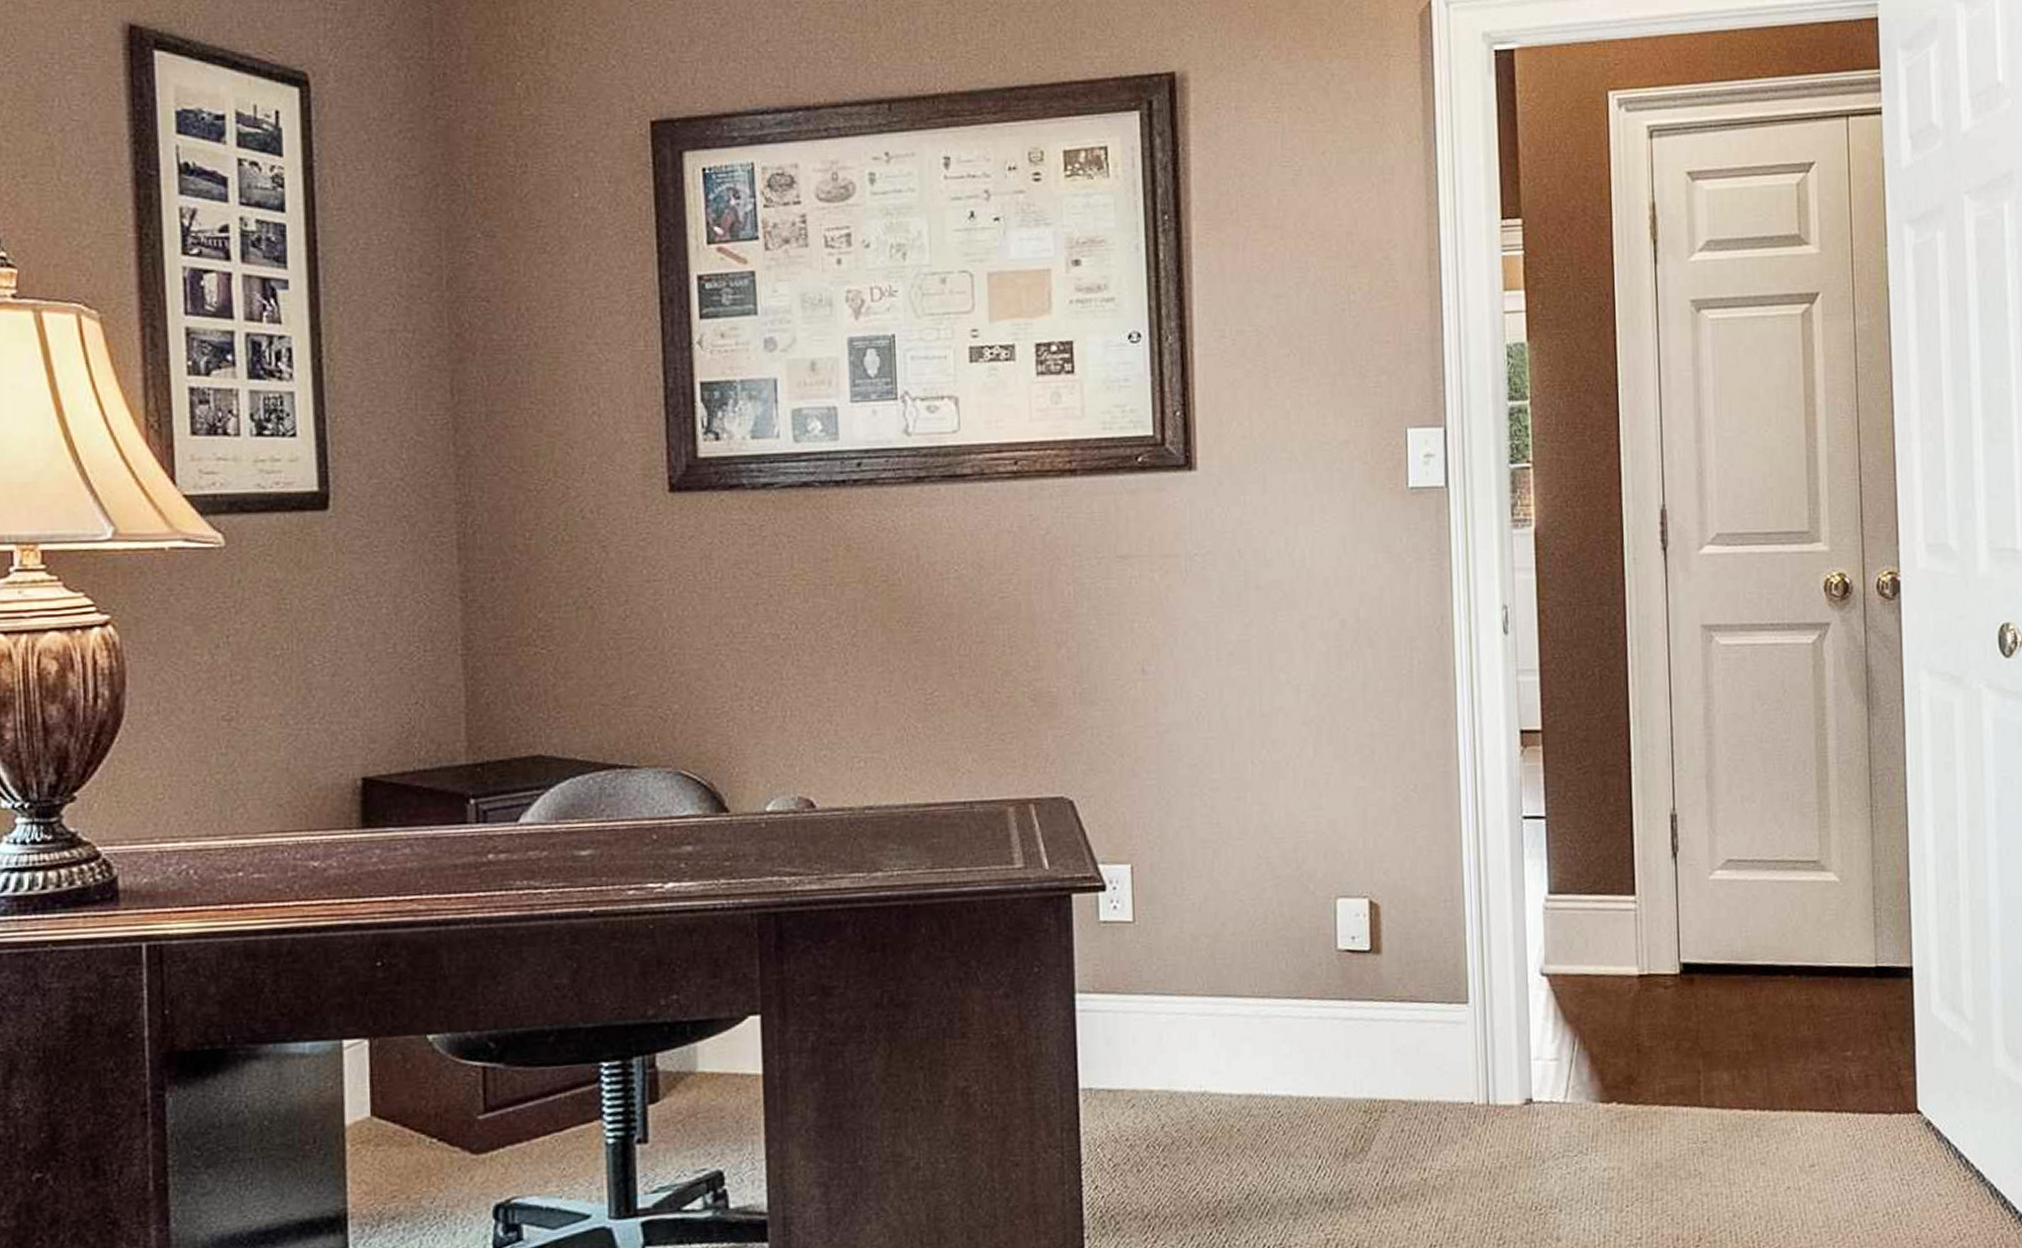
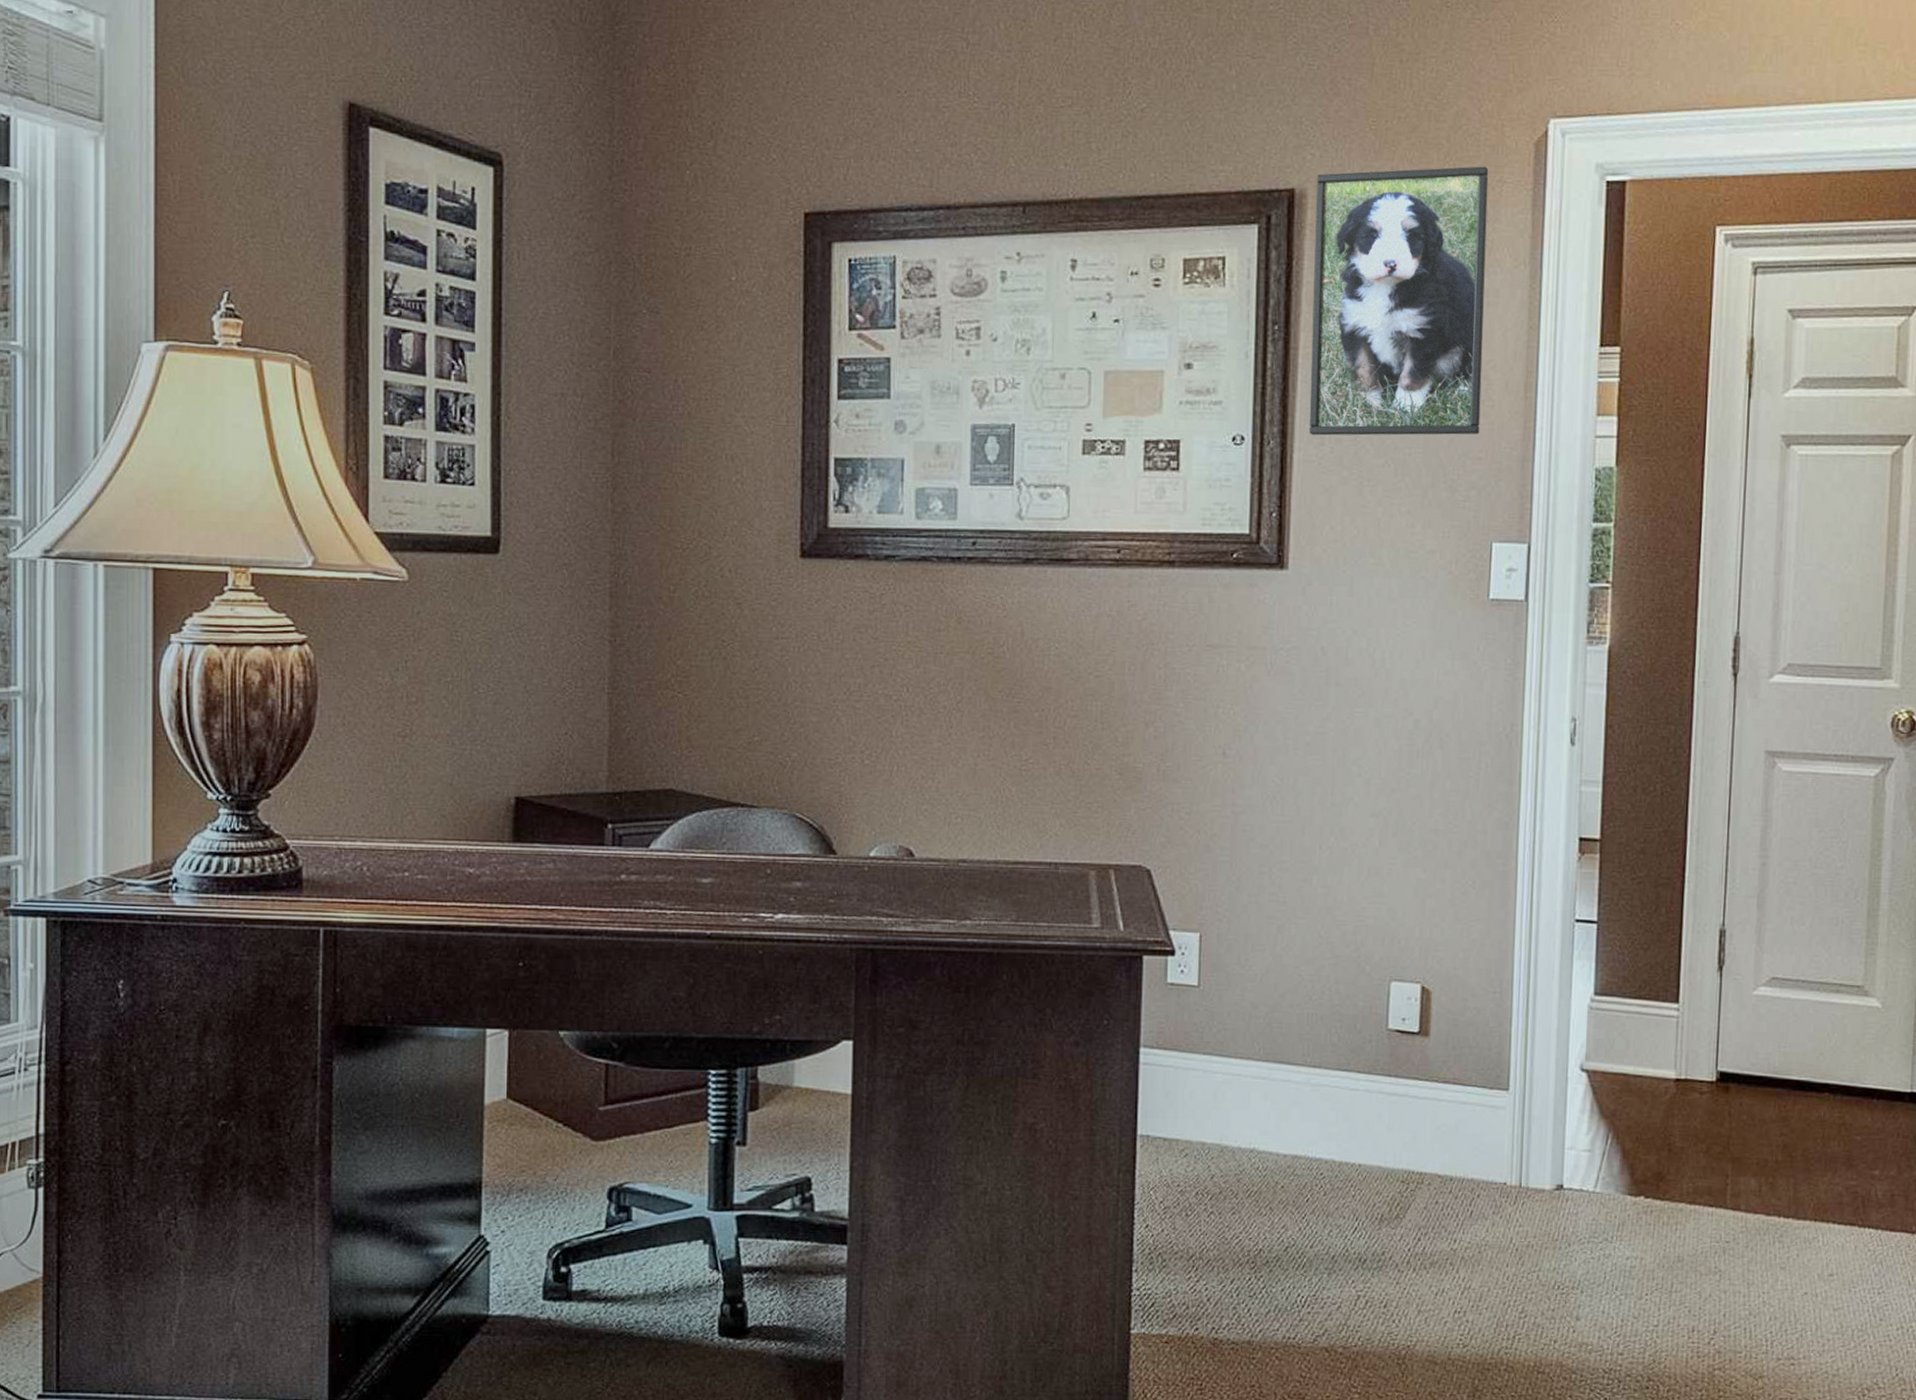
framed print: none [1197,40,1385,328] -> present [1309,166,1489,436]

